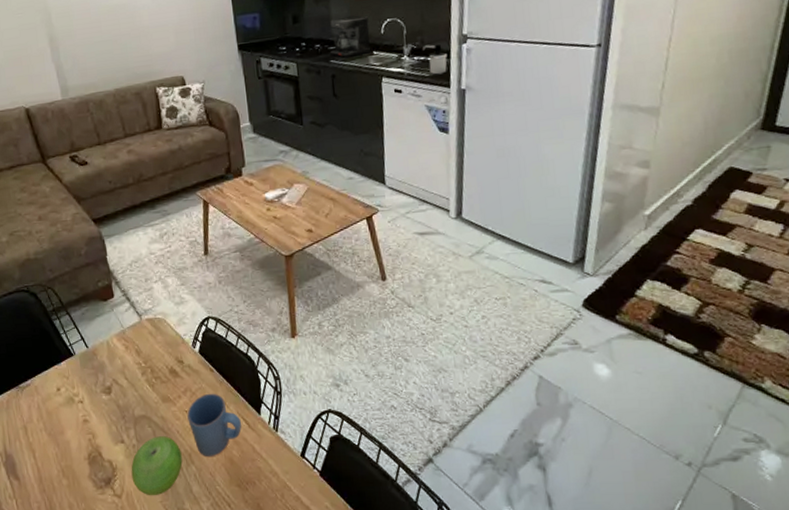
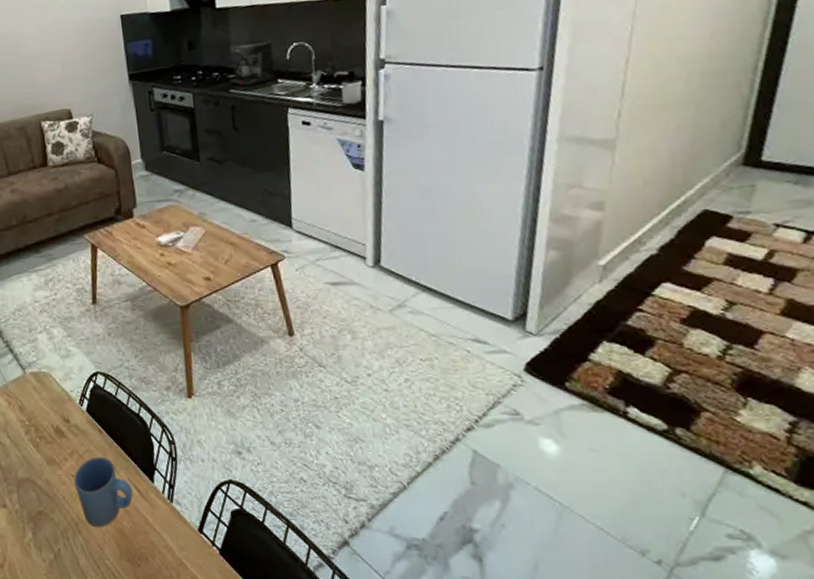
fruit: present [131,436,183,496] -> none [13,502,69,568]

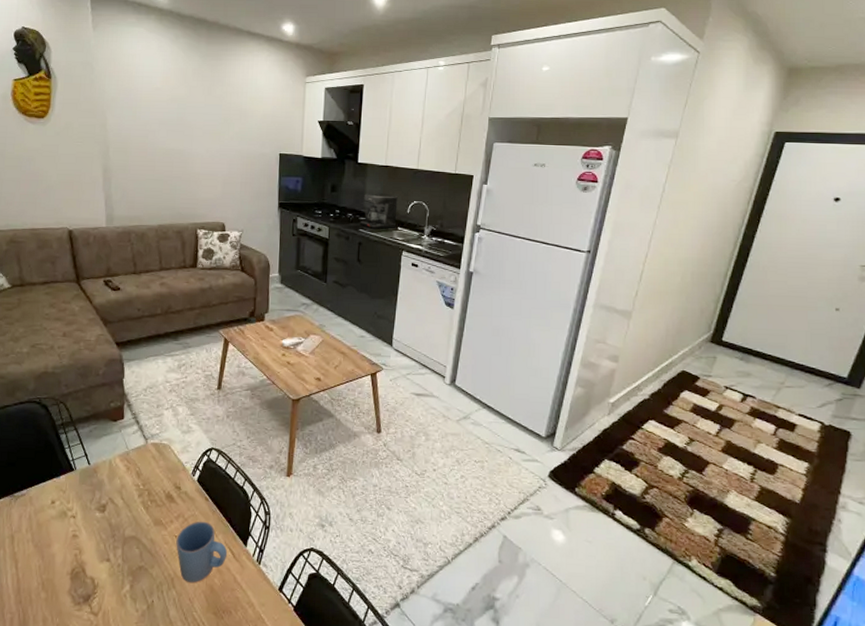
soap dispenser: present [334,70,362,105] -> none [441,229,461,256]

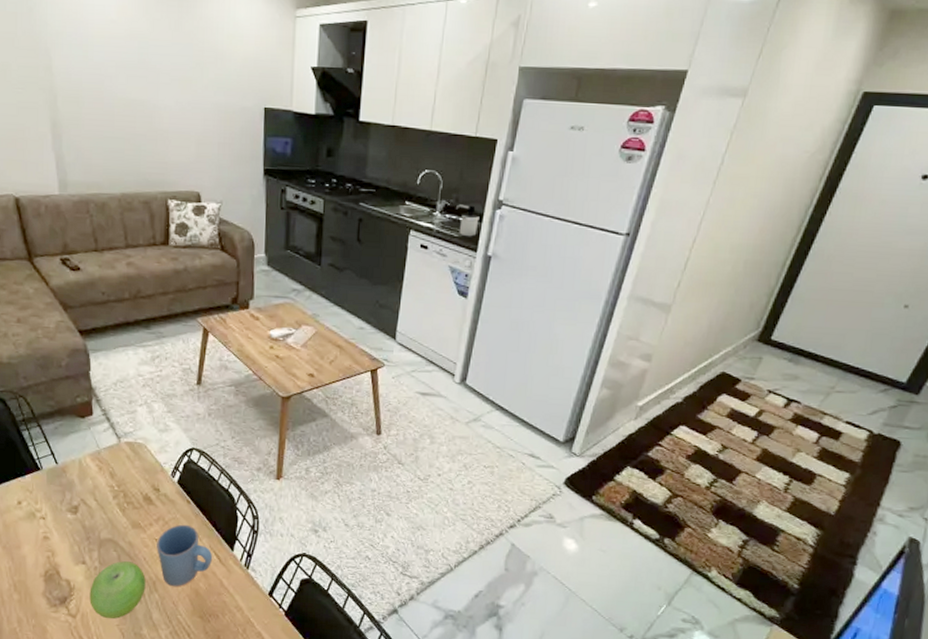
fruit: none [111,558,165,617] -> present [89,561,146,619]
coffee maker: present [360,193,398,229] -> none [361,159,406,203]
soap dispenser: none [441,229,461,256] -> present [456,204,479,237]

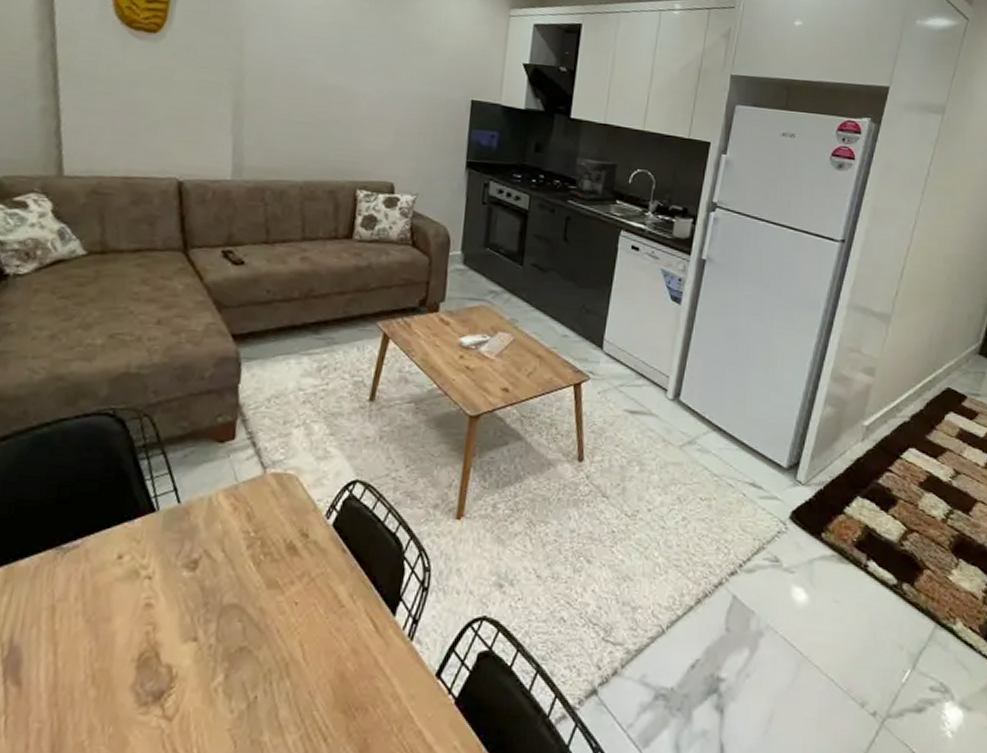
fruit: present [89,561,146,619] -> none [195,635,276,721]
mug: present [157,524,213,587] -> none [295,581,368,670]
coffee maker: none [361,159,406,203] -> present [570,156,618,201]

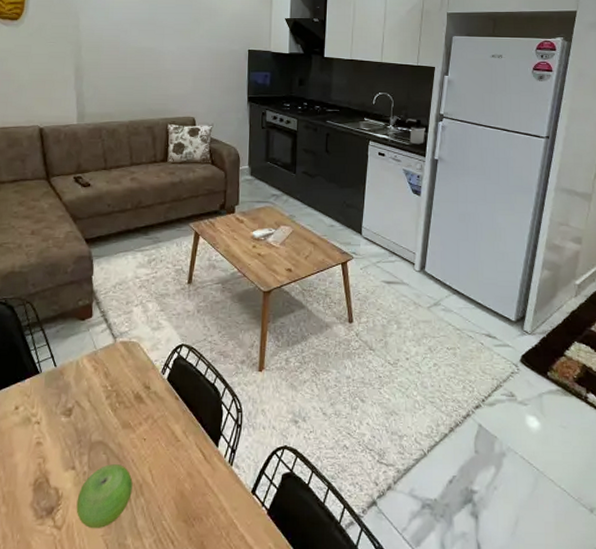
fruit: none [195,635,276,721] -> present [76,464,133,529]
coffee maker: present [570,156,618,201] -> none [328,85,363,120]

